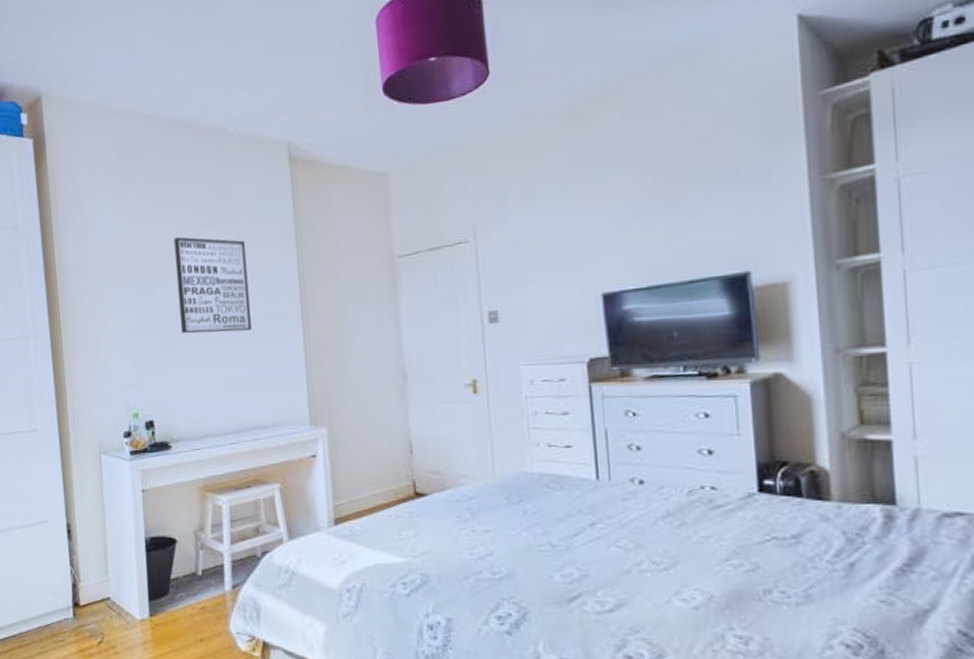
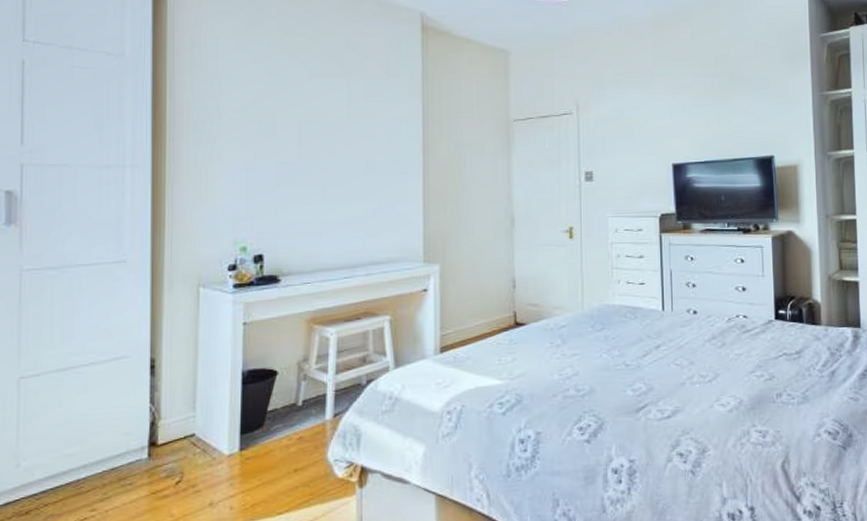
wall art: present [173,237,252,334] -> none [301,83,374,174]

